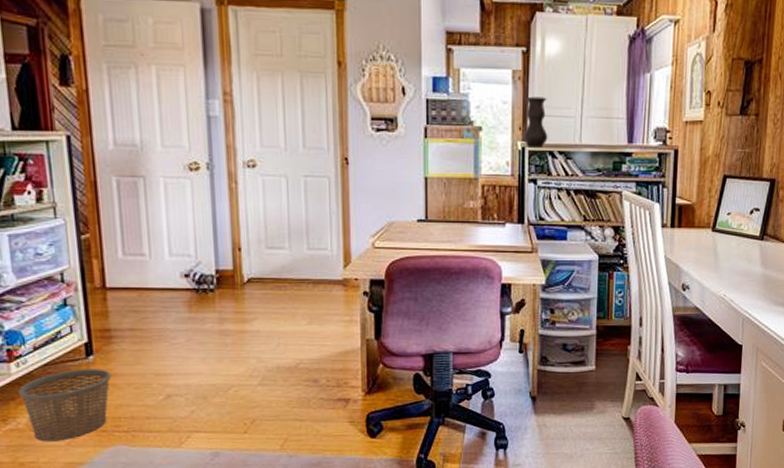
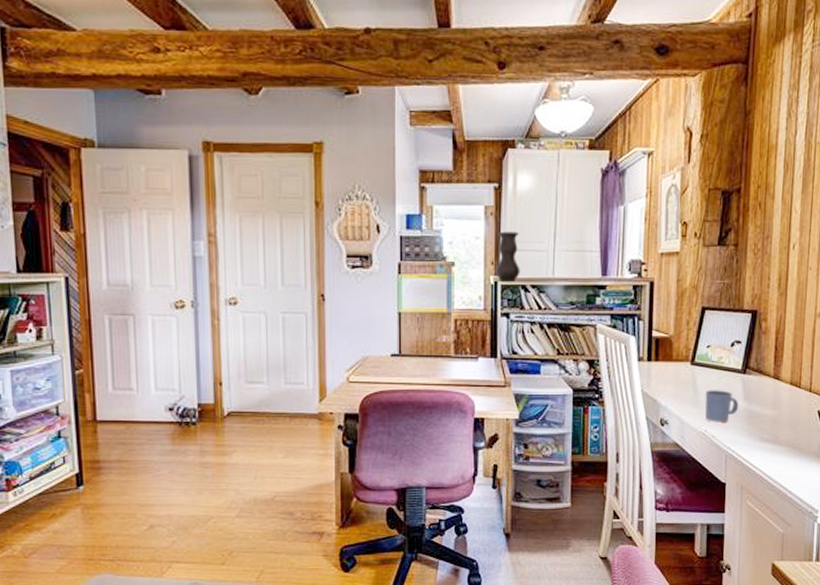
basket: present [18,369,111,442] -> none [15,499,99,569]
mug: none [724,256,756,287] -> present [704,390,739,422]

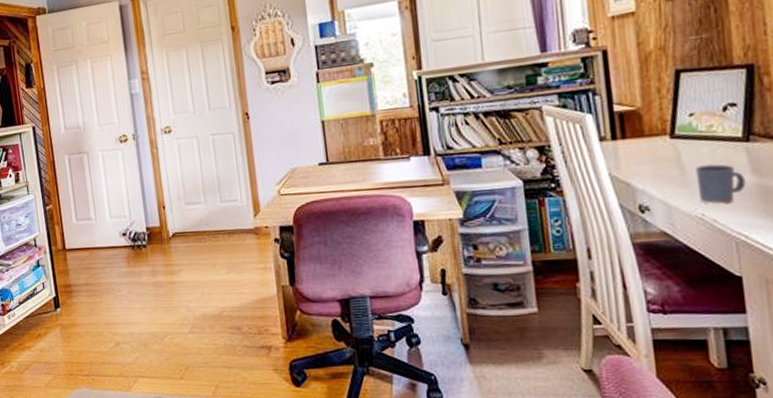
vase: present [494,231,520,283] -> none [415,21,446,77]

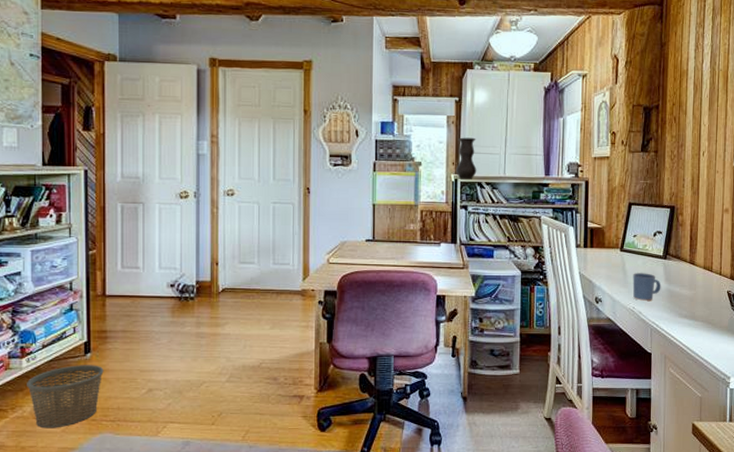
basket: none [10,319,74,383] -> present [27,365,104,429]
vase: none [415,21,446,77] -> present [455,137,477,180]

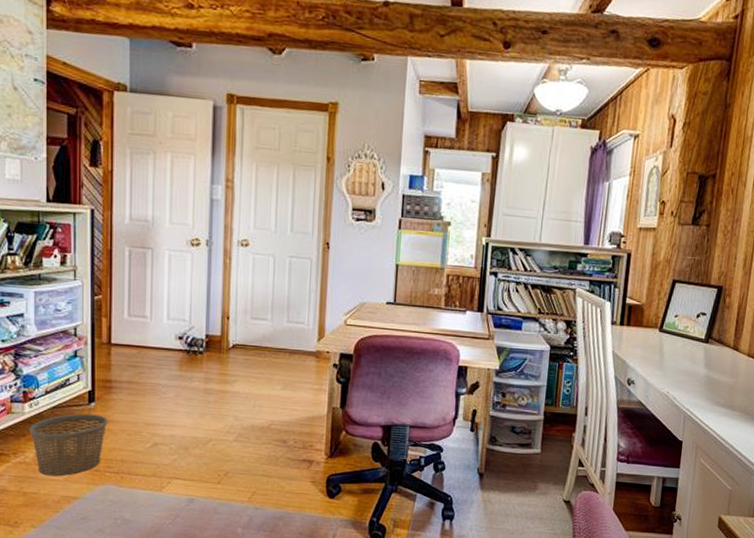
vase: present [455,137,477,180] -> none [487,197,512,245]
mug: present [632,273,661,301] -> none [668,356,700,386]

